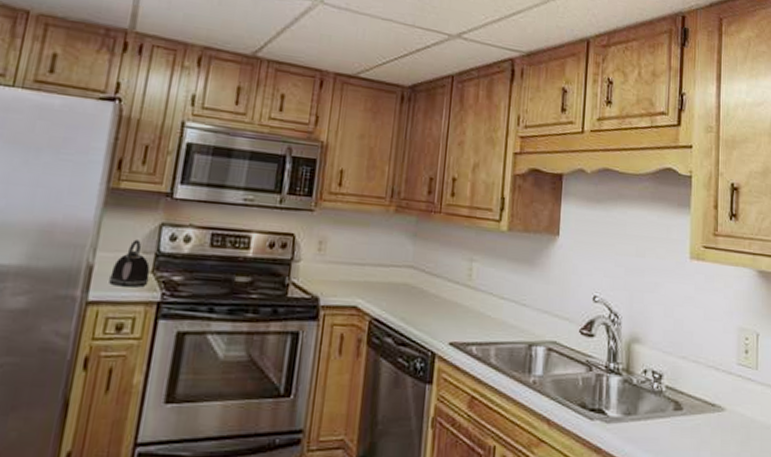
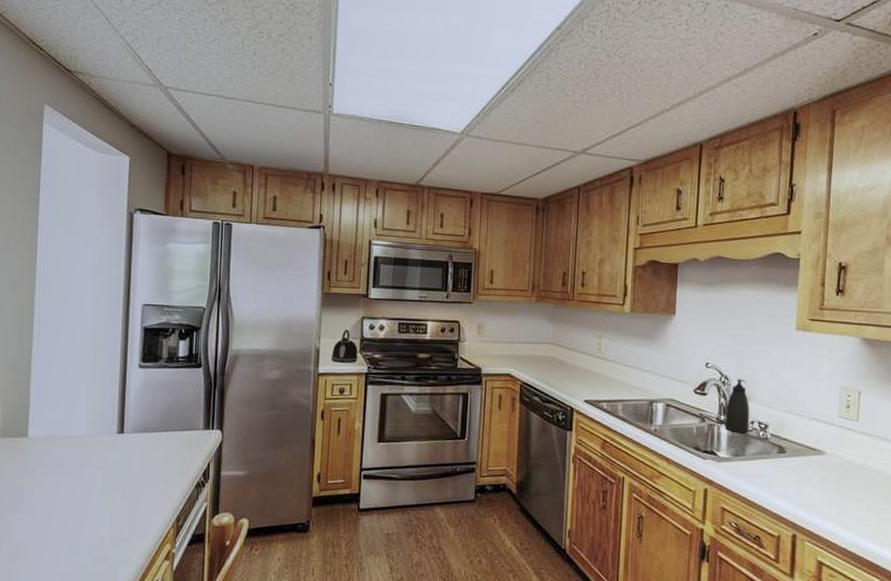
soap dispenser: none [614,316,643,386] -> present [724,379,750,434]

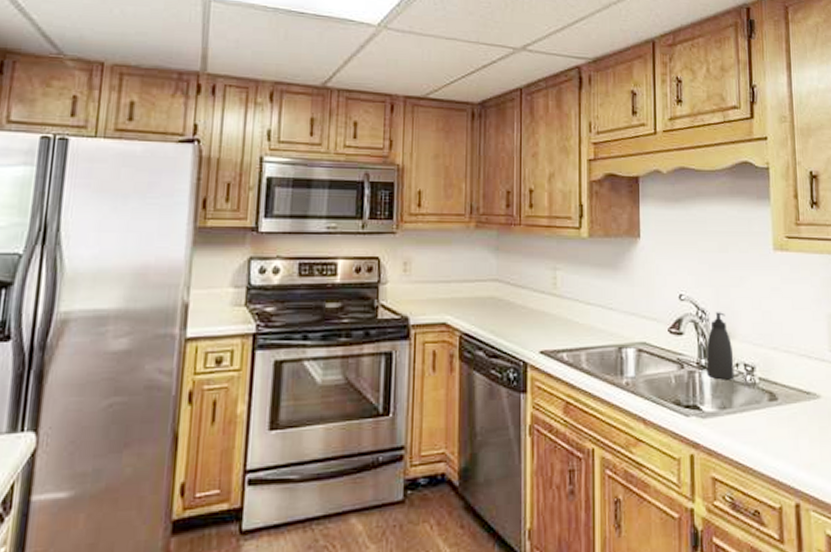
kettle: present [331,329,358,363] -> none [205,275,243,321]

